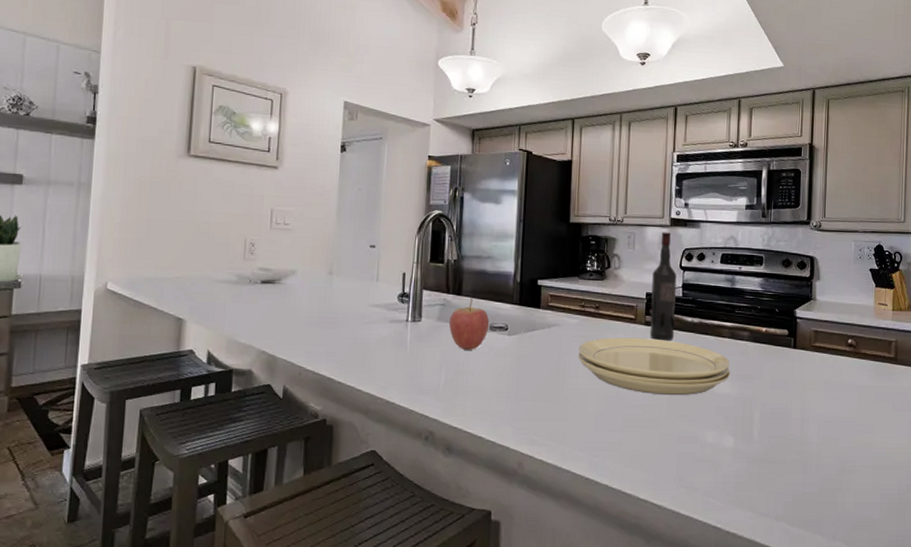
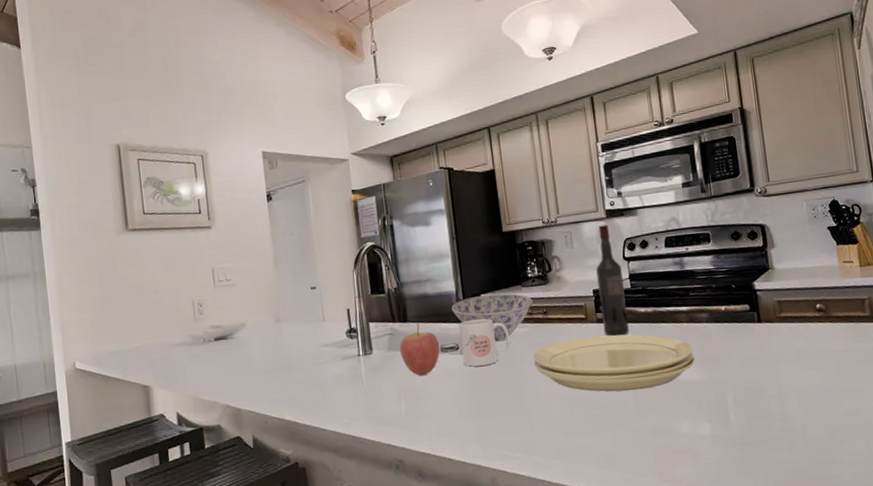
bowl: none [507,280,588,329] -> present [451,293,533,342]
mug: none [510,303,559,350] -> present [459,318,511,367]

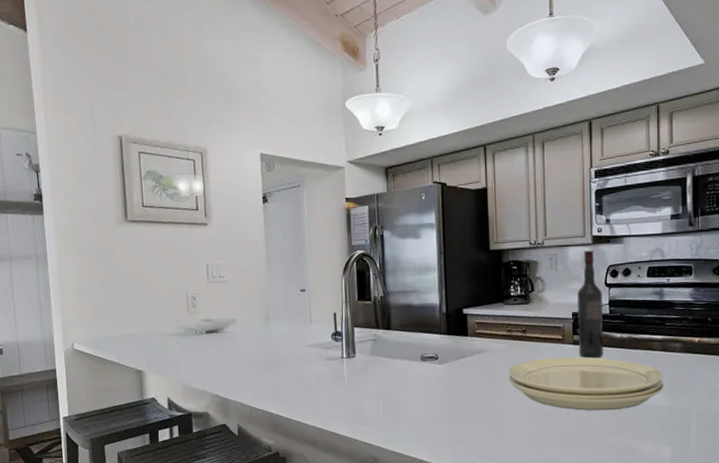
fruit: present [399,323,441,376] -> none [381,331,420,381]
bowl: present [451,293,533,342] -> none [434,309,513,355]
mug: present [459,318,511,367] -> none [440,332,488,377]

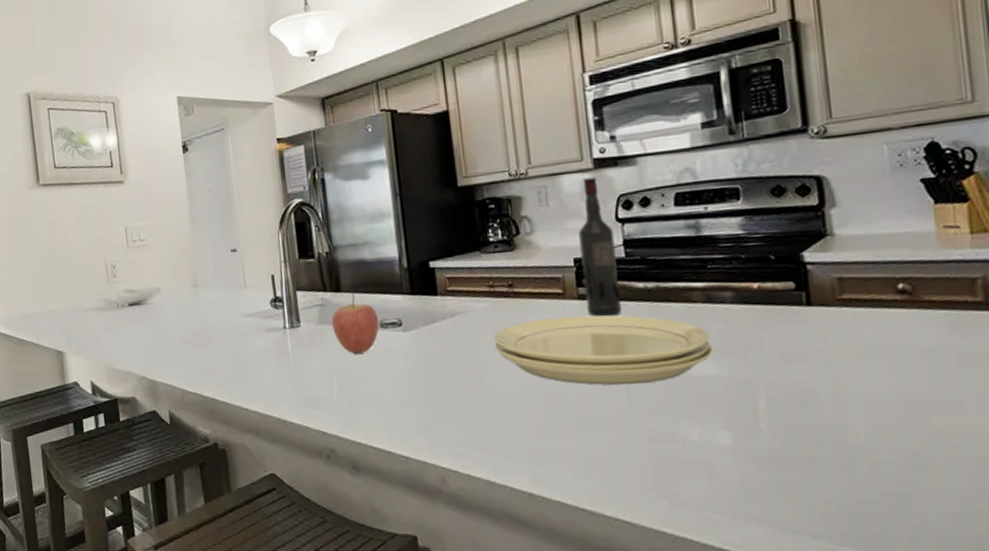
fruit: none [381,331,420,381] -> present [331,293,380,354]

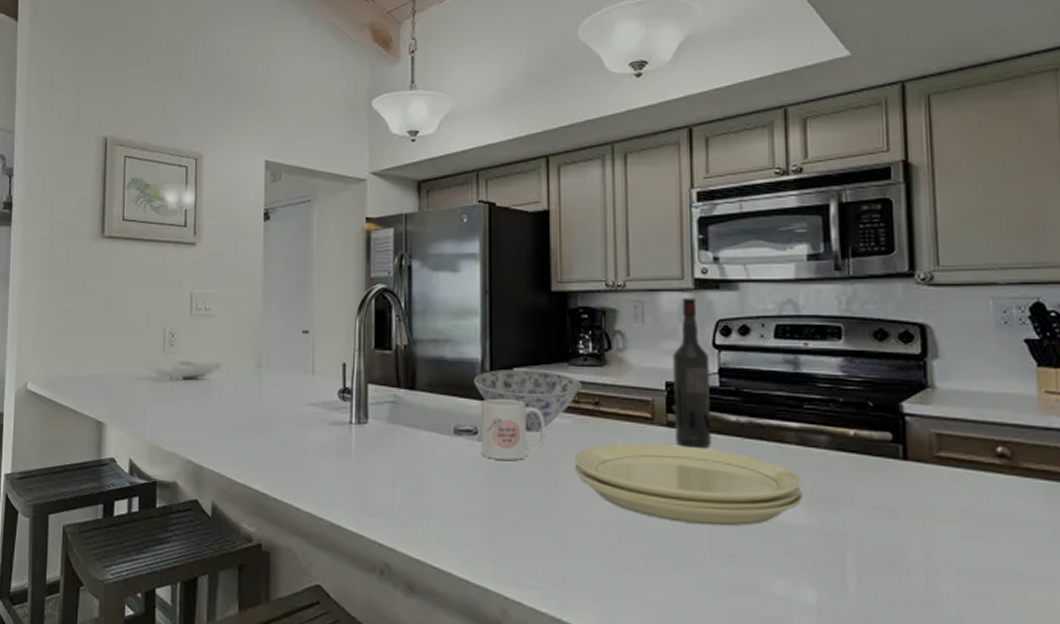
fruit: present [331,293,380,354] -> none [401,393,454,460]
bowl: none [393,260,495,319] -> present [474,368,582,432]
mug: none [403,290,466,347] -> present [481,398,546,460]

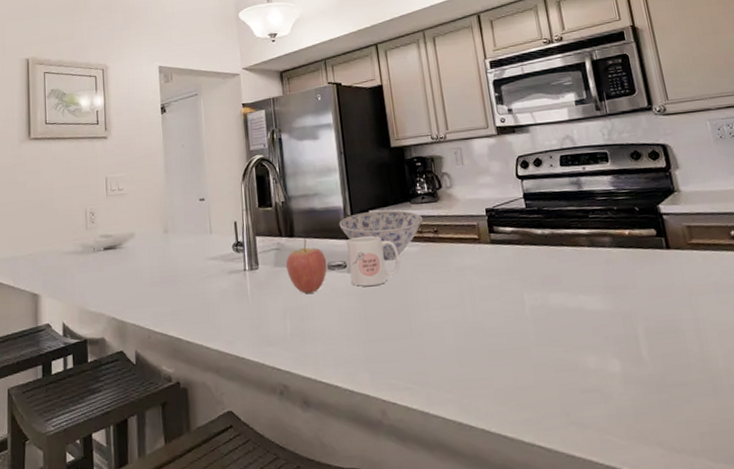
fruit: none [401,393,454,460] -> present [285,238,328,294]
plate: present [575,443,804,526] -> none [424,257,600,320]
wine bottle: present [673,298,711,448] -> none [488,141,526,258]

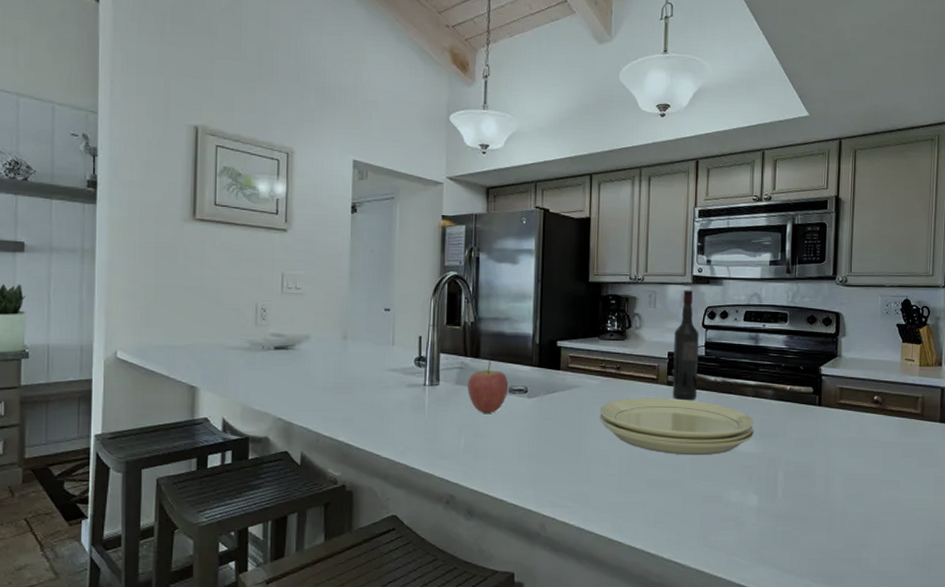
bowl: present [339,210,423,261] -> none [526,341,608,390]
mug: present [347,236,400,287] -> none [530,364,580,412]
plate: none [424,257,600,320] -> present [600,398,755,456]
wine bottle: none [488,141,526,258] -> present [672,290,699,400]

